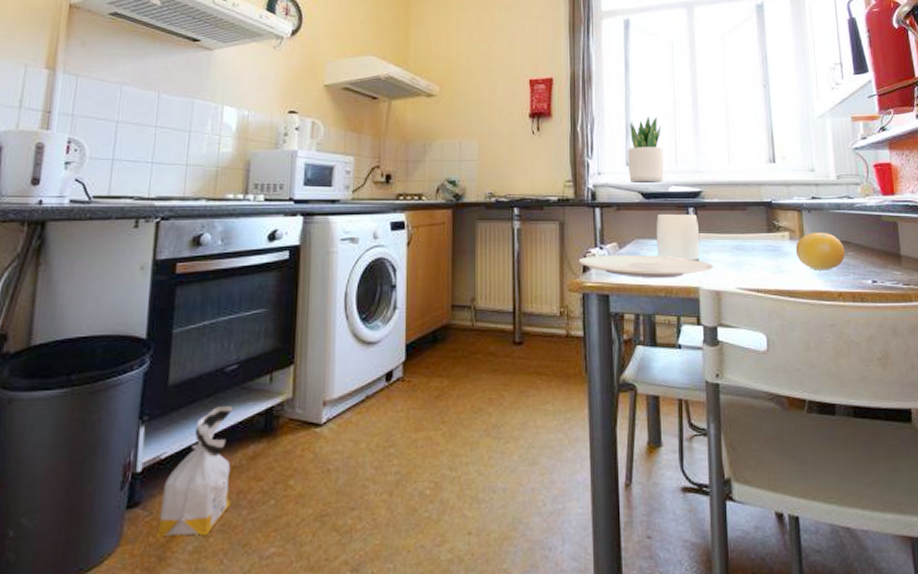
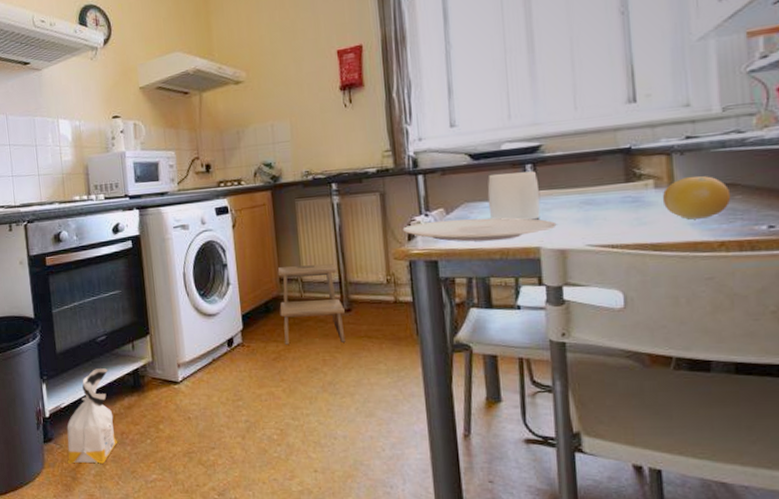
step stool: none [448,291,516,381] -> present [277,264,346,345]
planter: present [627,116,664,184] -> none [450,70,495,145]

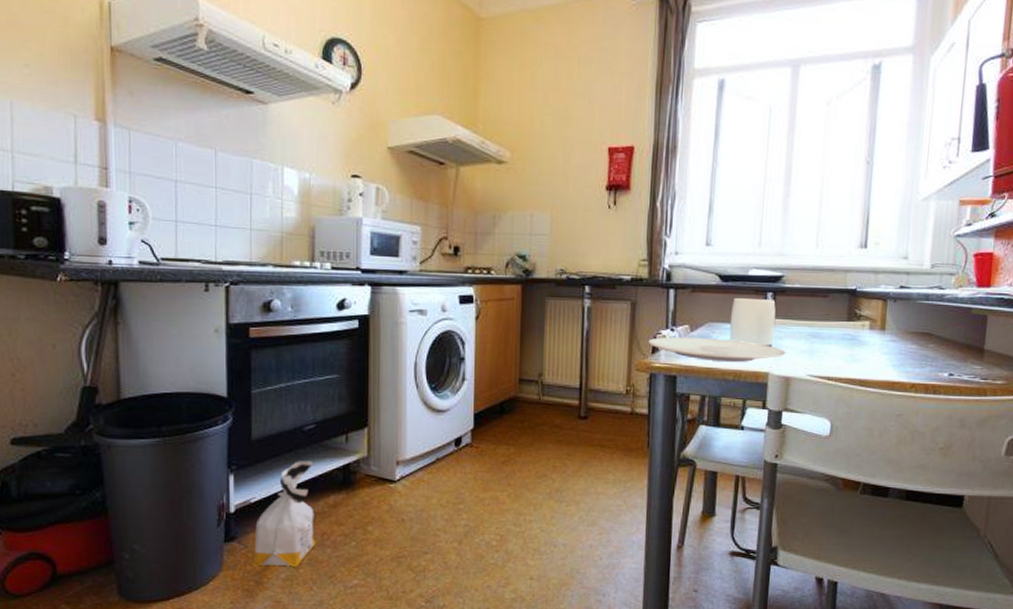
step stool: present [277,264,346,345] -> none [515,366,581,450]
fruit: present [662,175,731,220] -> none [873,322,927,362]

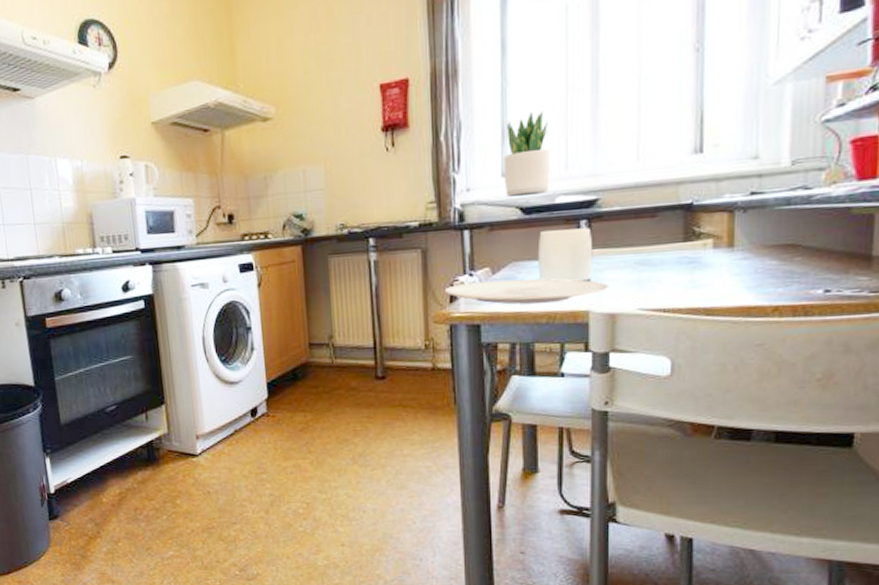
bag: present [252,461,317,567] -> none [74,441,132,542]
planter: none [707,192,747,266] -> present [503,111,550,197]

